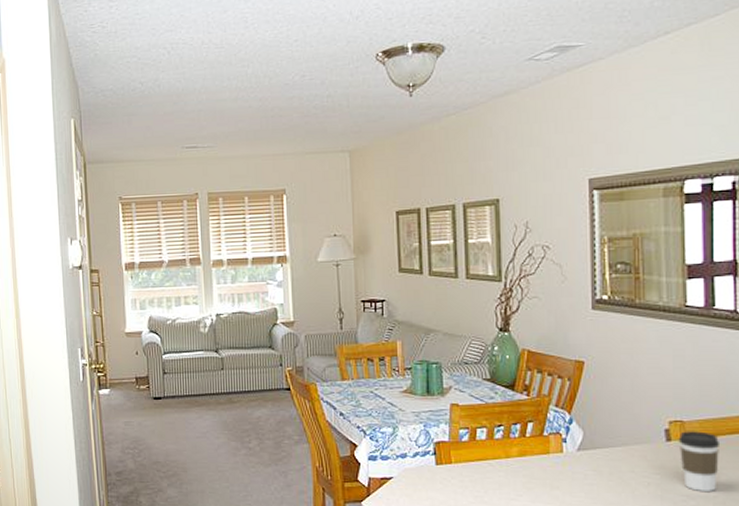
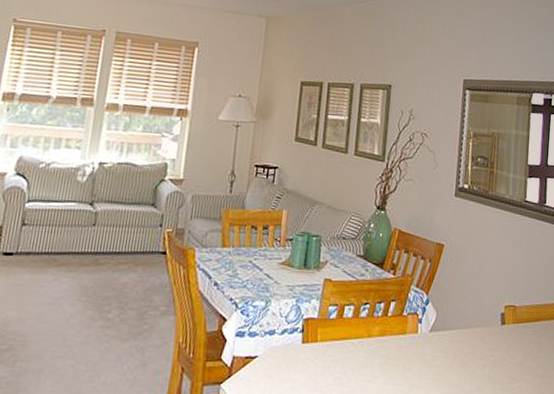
coffee cup: present [678,431,721,491] -> none [510,315,542,374]

